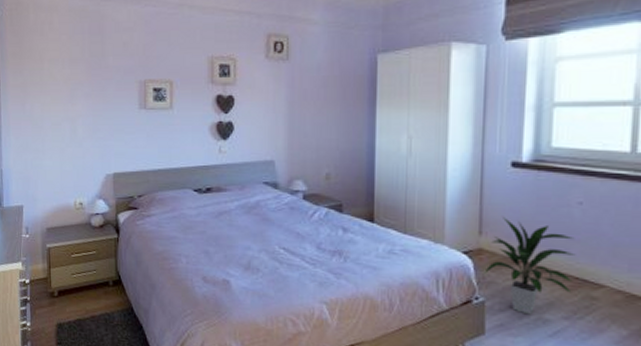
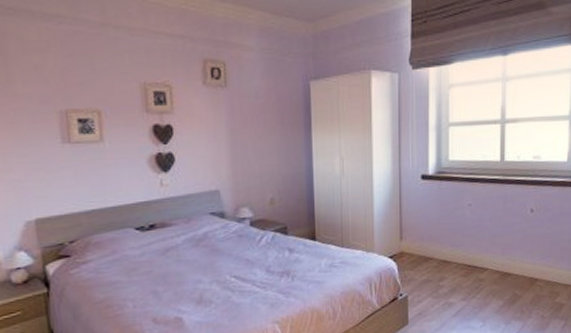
indoor plant: present [484,217,576,315] -> none [406,223,468,302]

